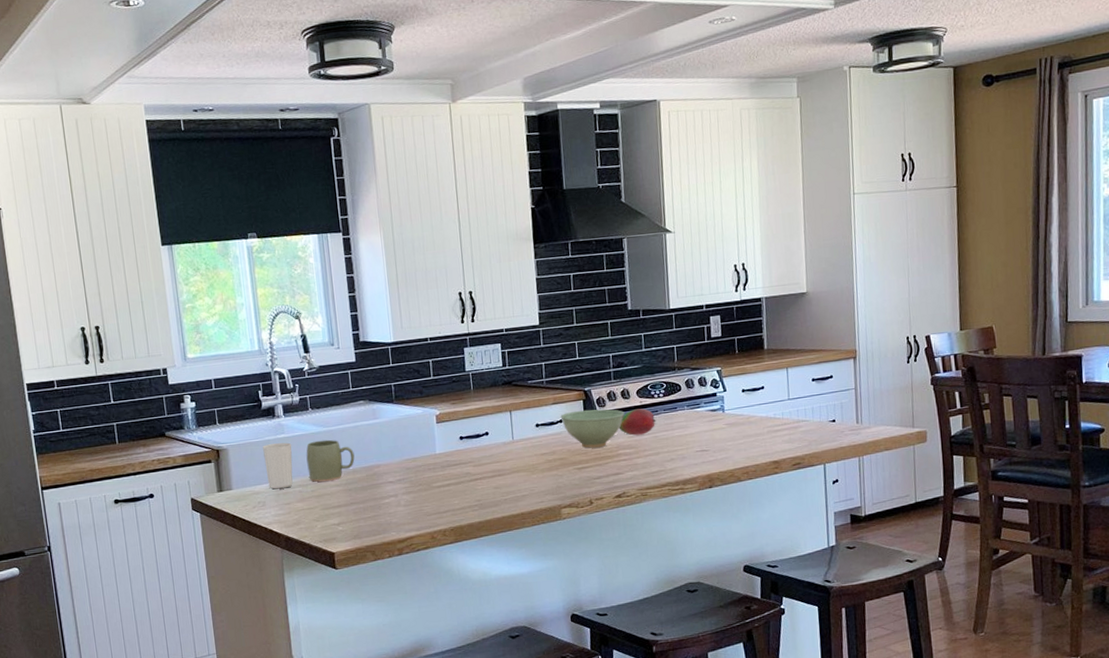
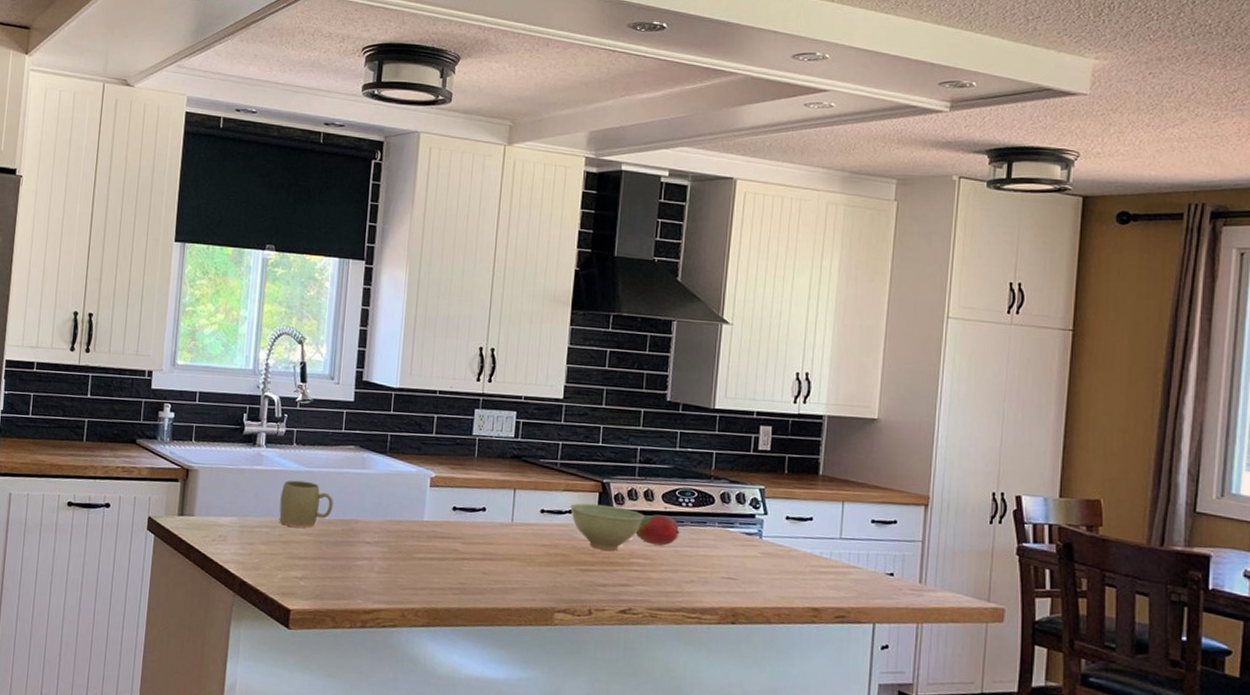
cup: present [263,442,293,490] -> none [234,473,268,527]

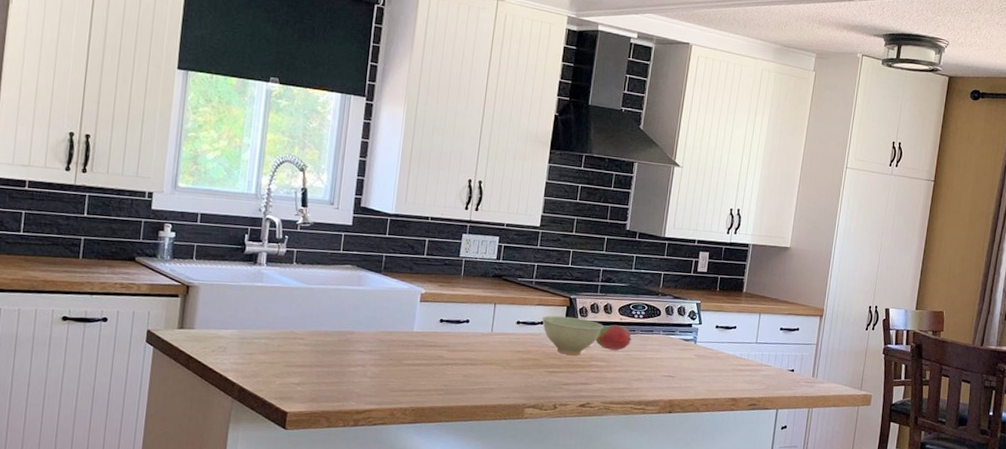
mug: present [279,480,334,528] -> none [278,295,331,339]

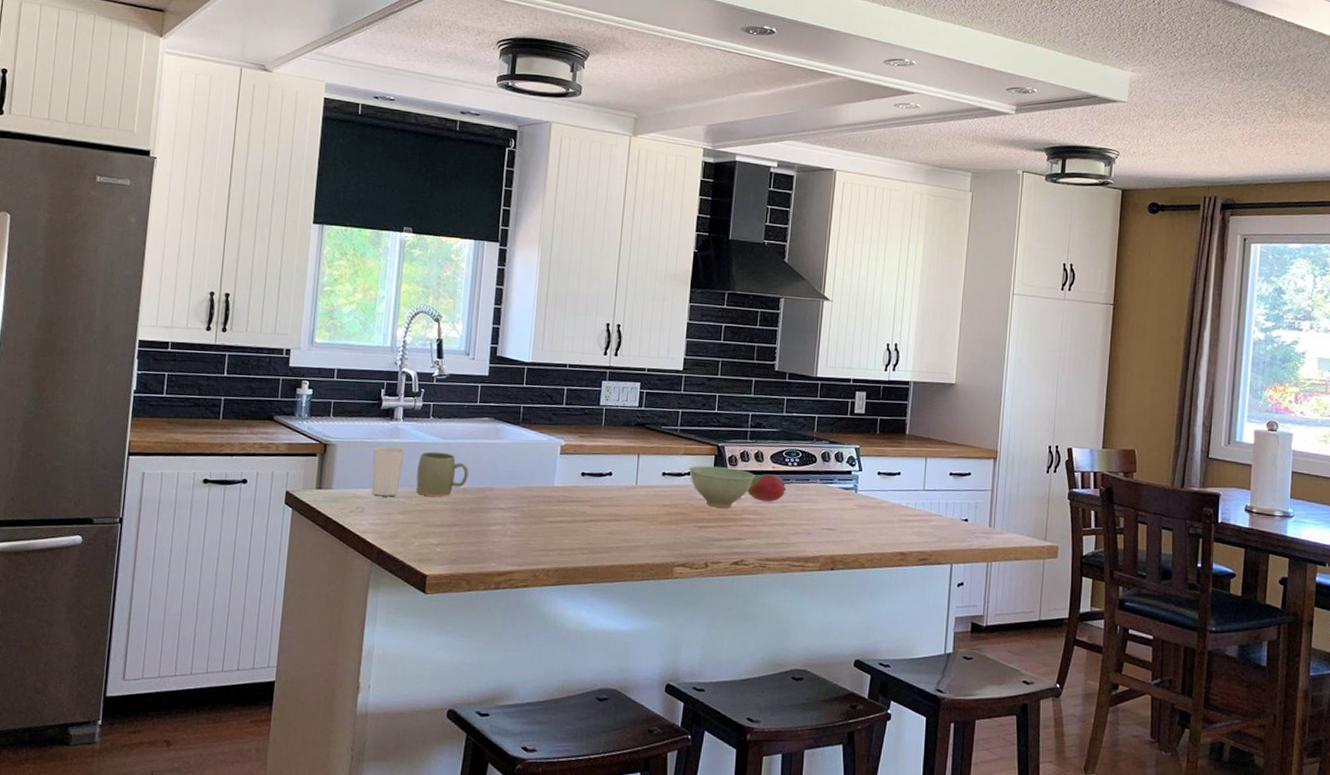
cup: none [233,290,268,338] -> present [371,447,405,497]
mug: none [278,295,331,339] -> present [416,451,469,497]

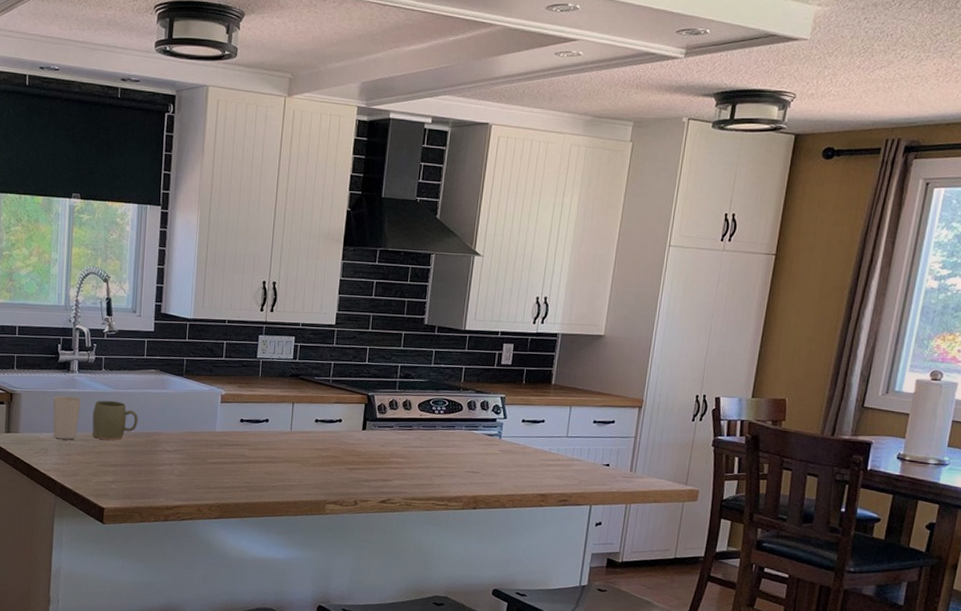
bowl: present [689,465,755,508] -> none [340,413,403,452]
fruit: present [747,474,787,502] -> none [395,421,433,447]

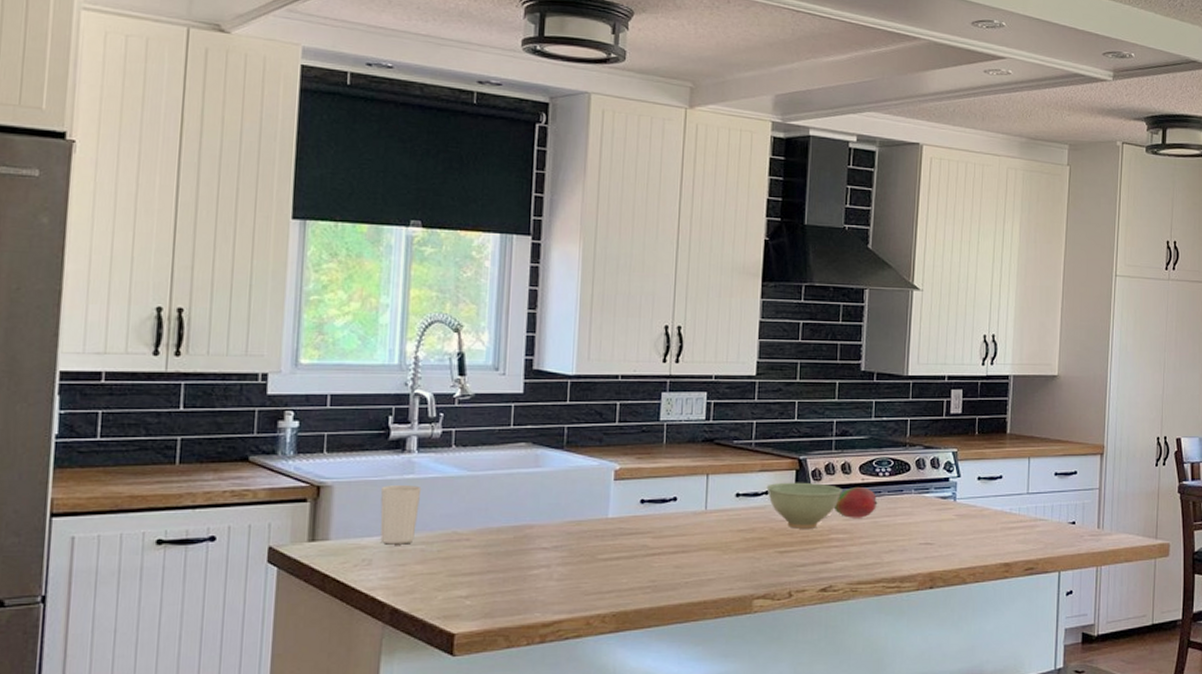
mug: present [92,400,138,441] -> none [437,487,503,541]
bowl: none [340,413,403,452] -> present [766,482,842,529]
fruit: none [395,421,433,447] -> present [833,487,878,518]

